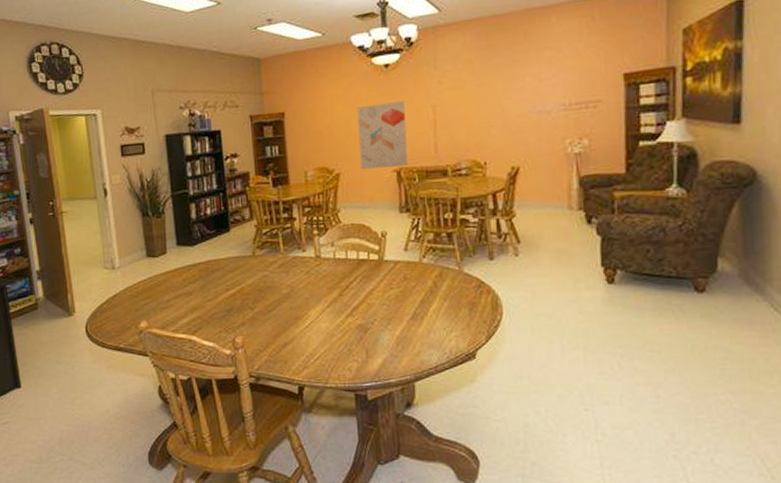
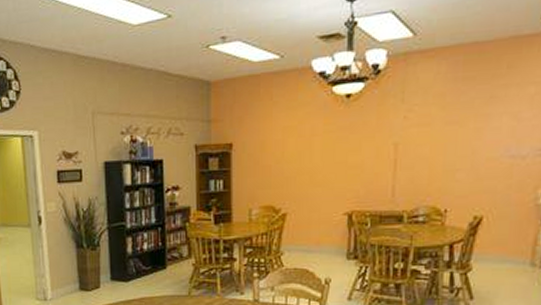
wall art: present [357,101,408,169] -> none [310,137,364,211]

